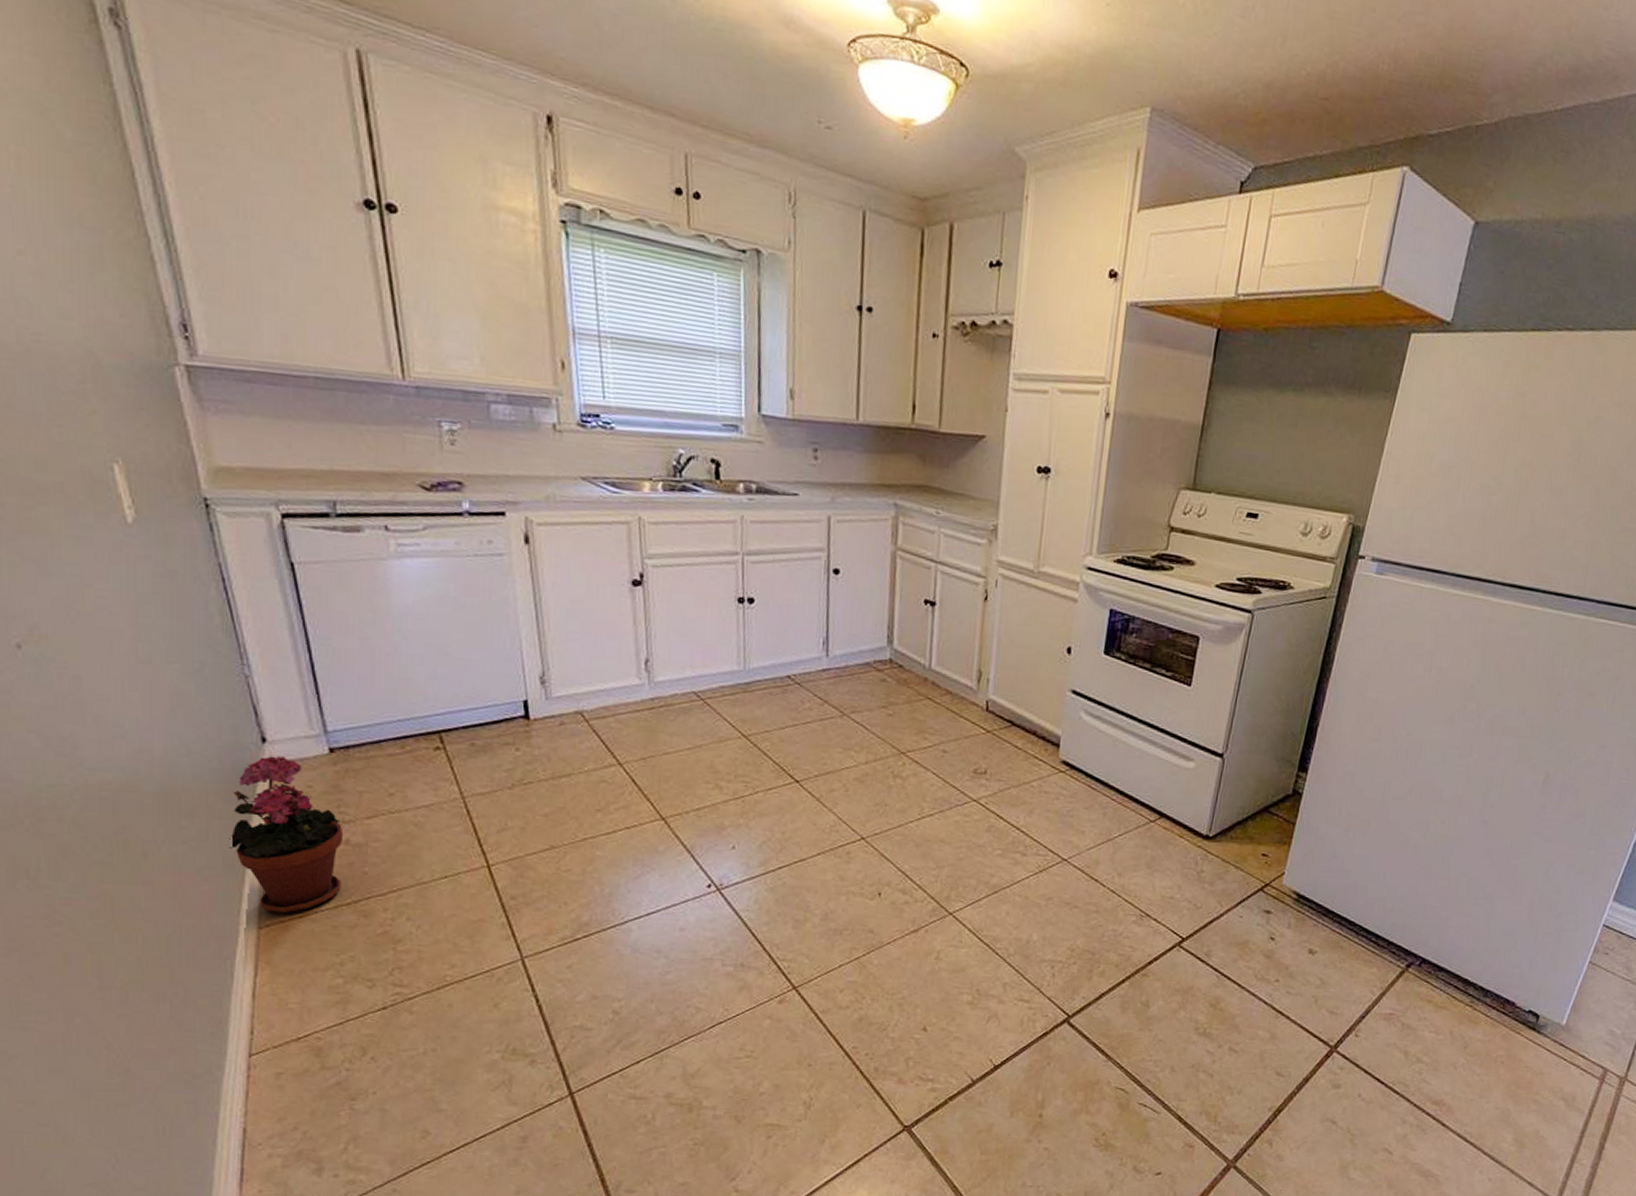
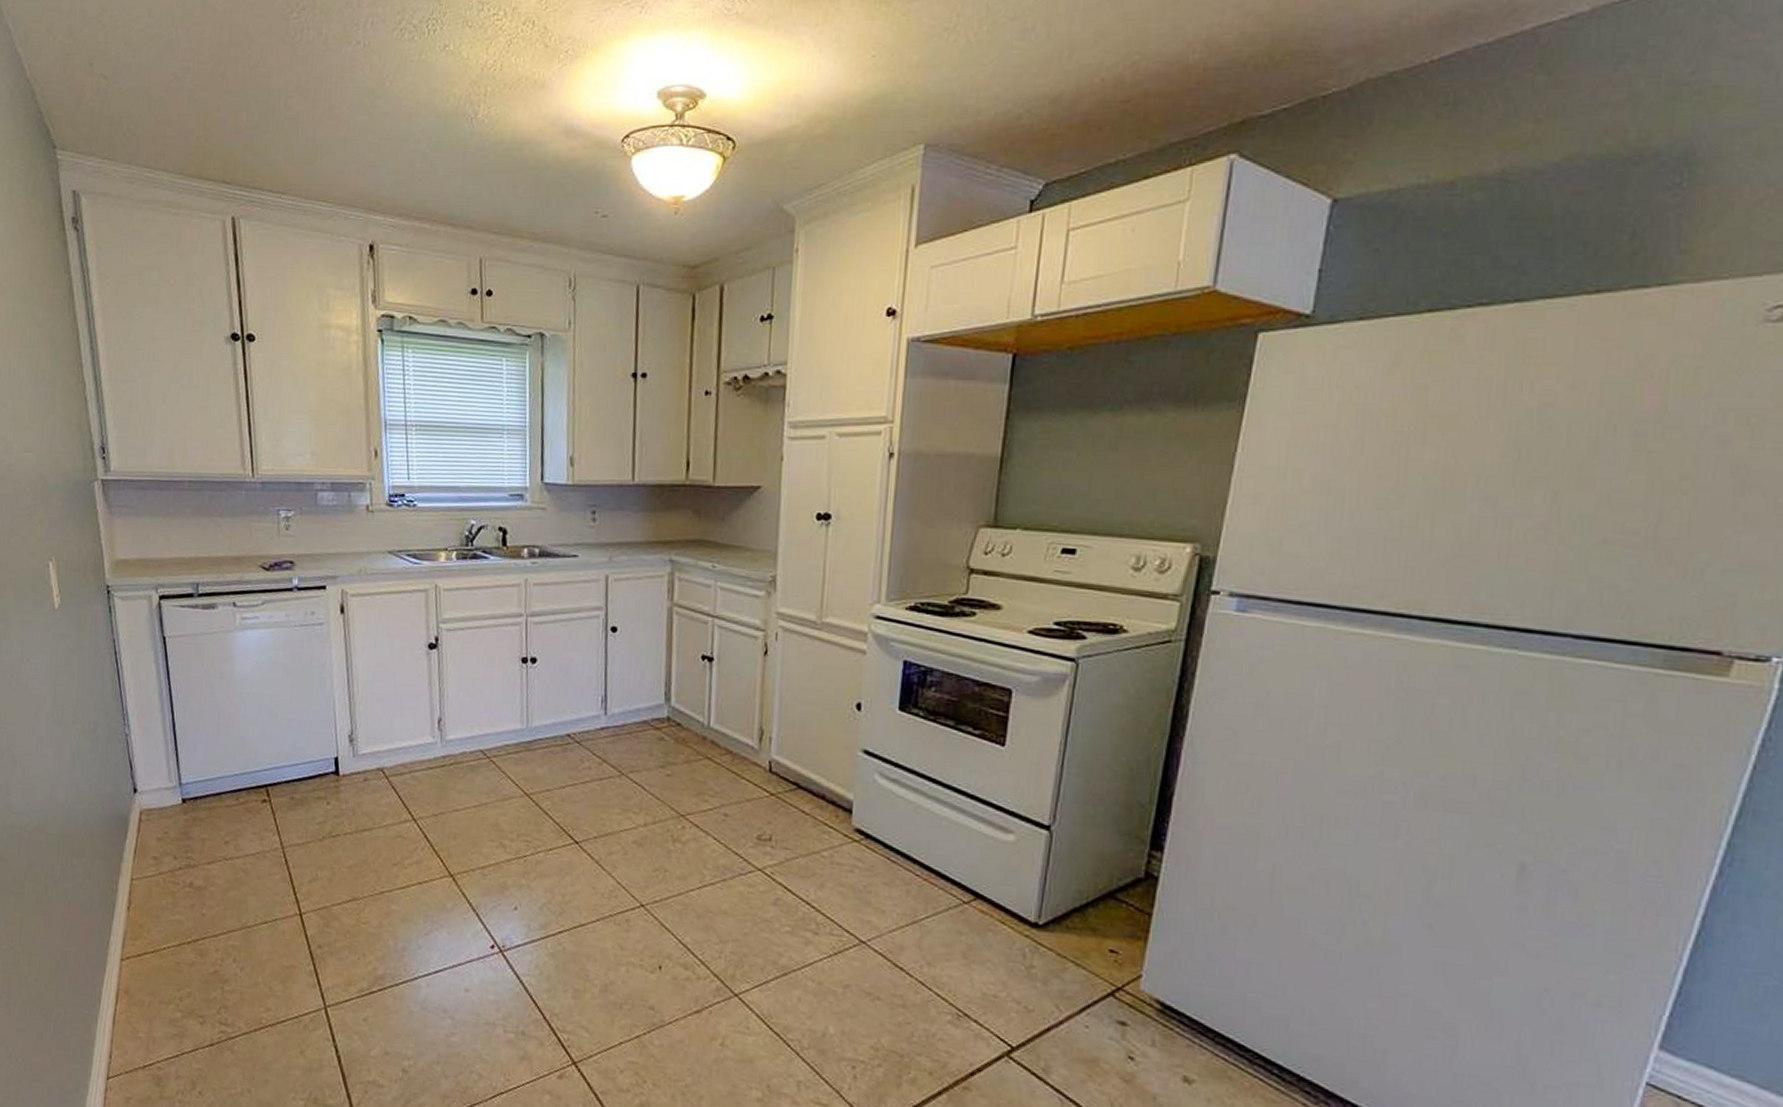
potted plant: present [229,756,344,914] -> none [105,805,189,949]

